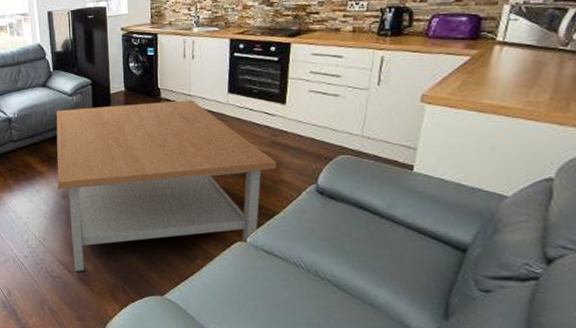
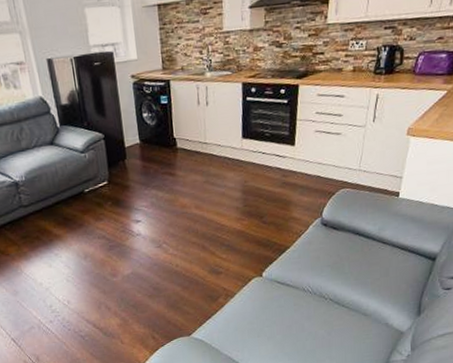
coffee table: present [56,99,277,271] -> none [69,147,288,327]

